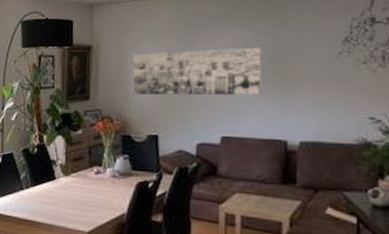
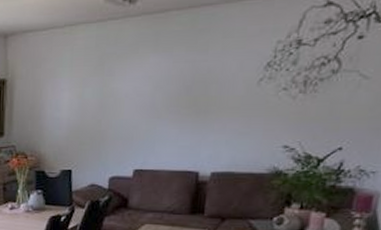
wall art: present [132,47,261,96] -> none [47,76,180,129]

